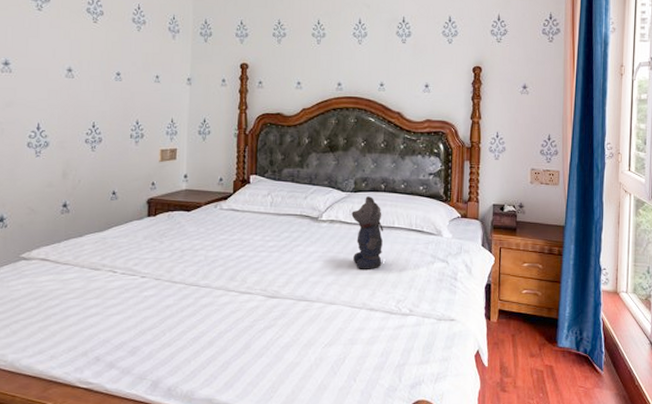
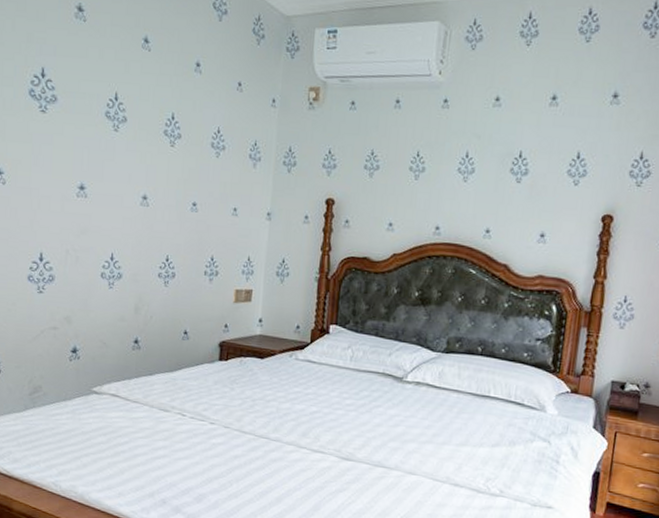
bear: present [351,196,384,269] -> none [438,359,478,441]

